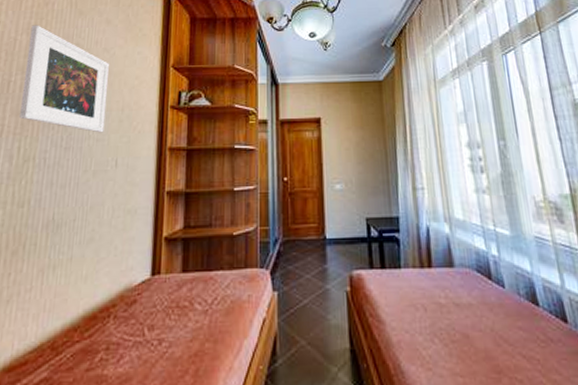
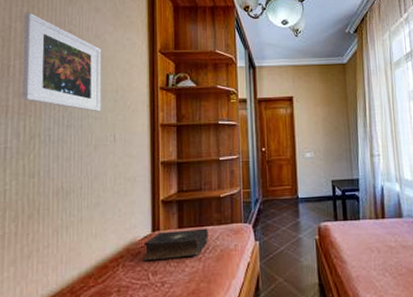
book: none [139,273,217,312] -> present [144,228,208,262]

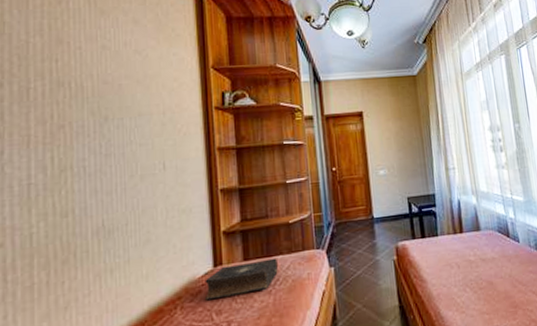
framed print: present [22,12,102,112] -> none [45,25,147,138]

